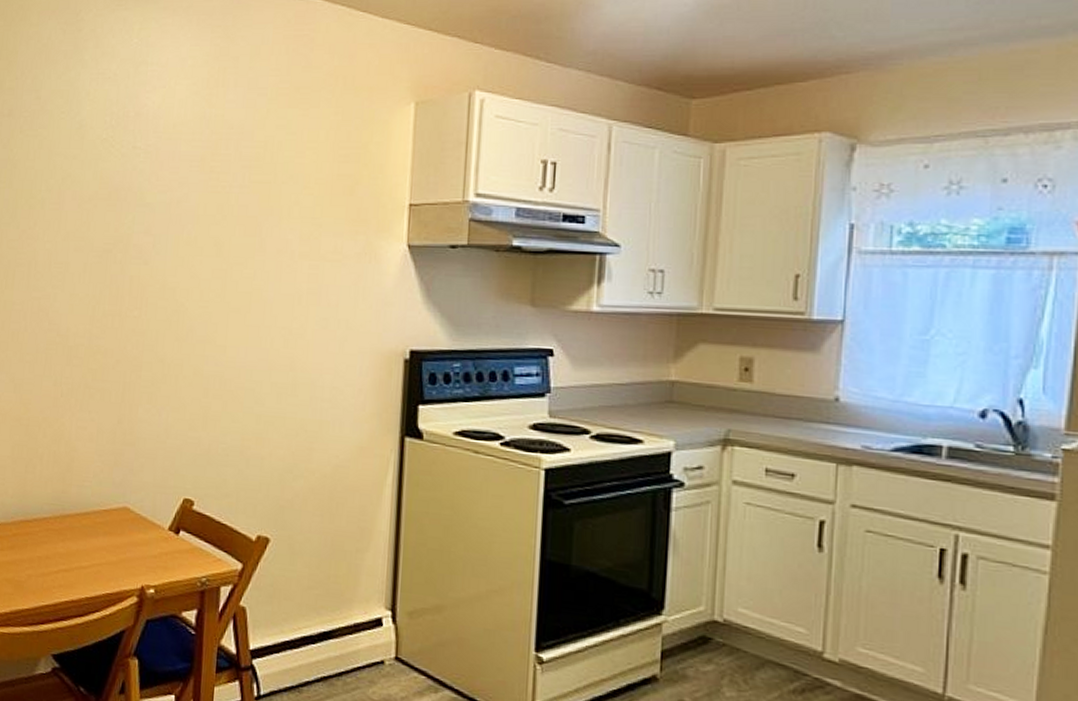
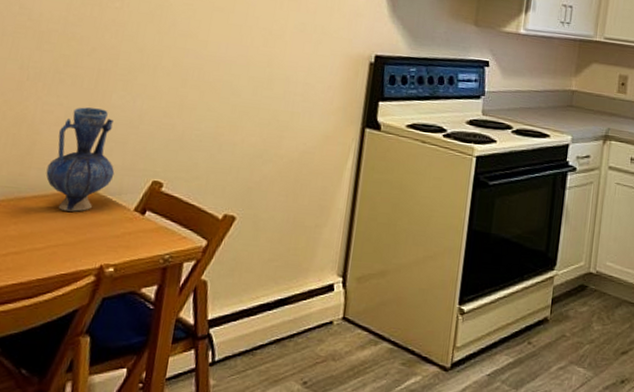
vase: none [85,422,147,530] -> present [46,107,115,212]

